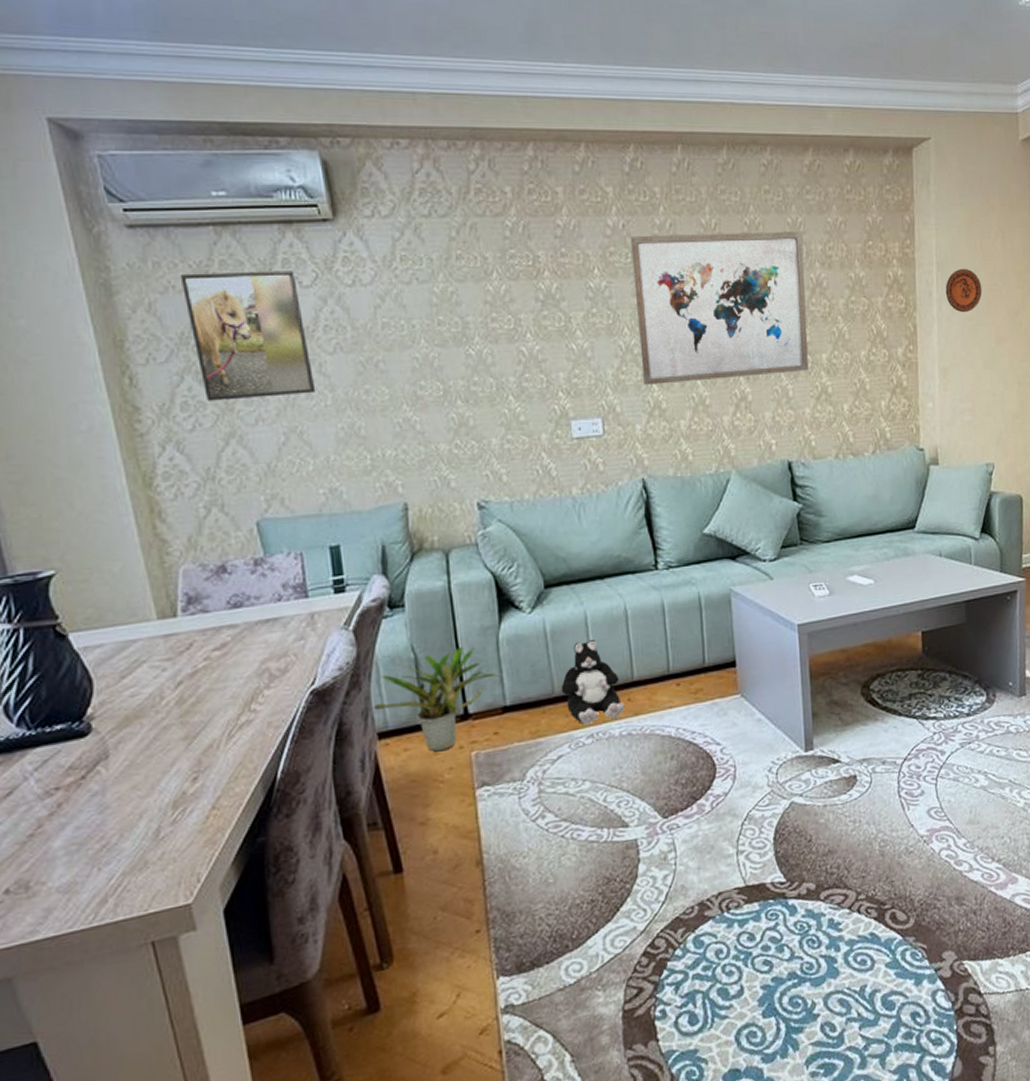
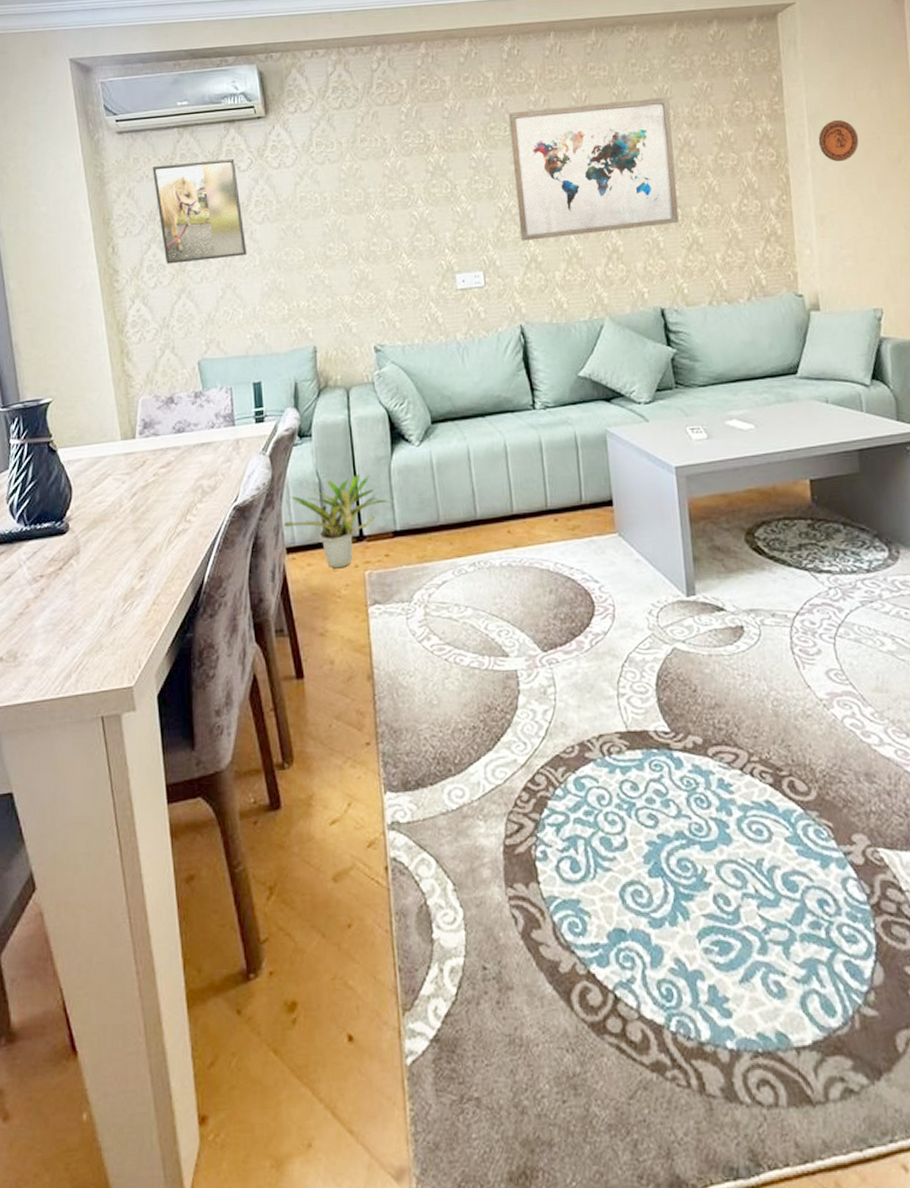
plush toy: present [561,639,625,725] -> none [445,472,505,553]

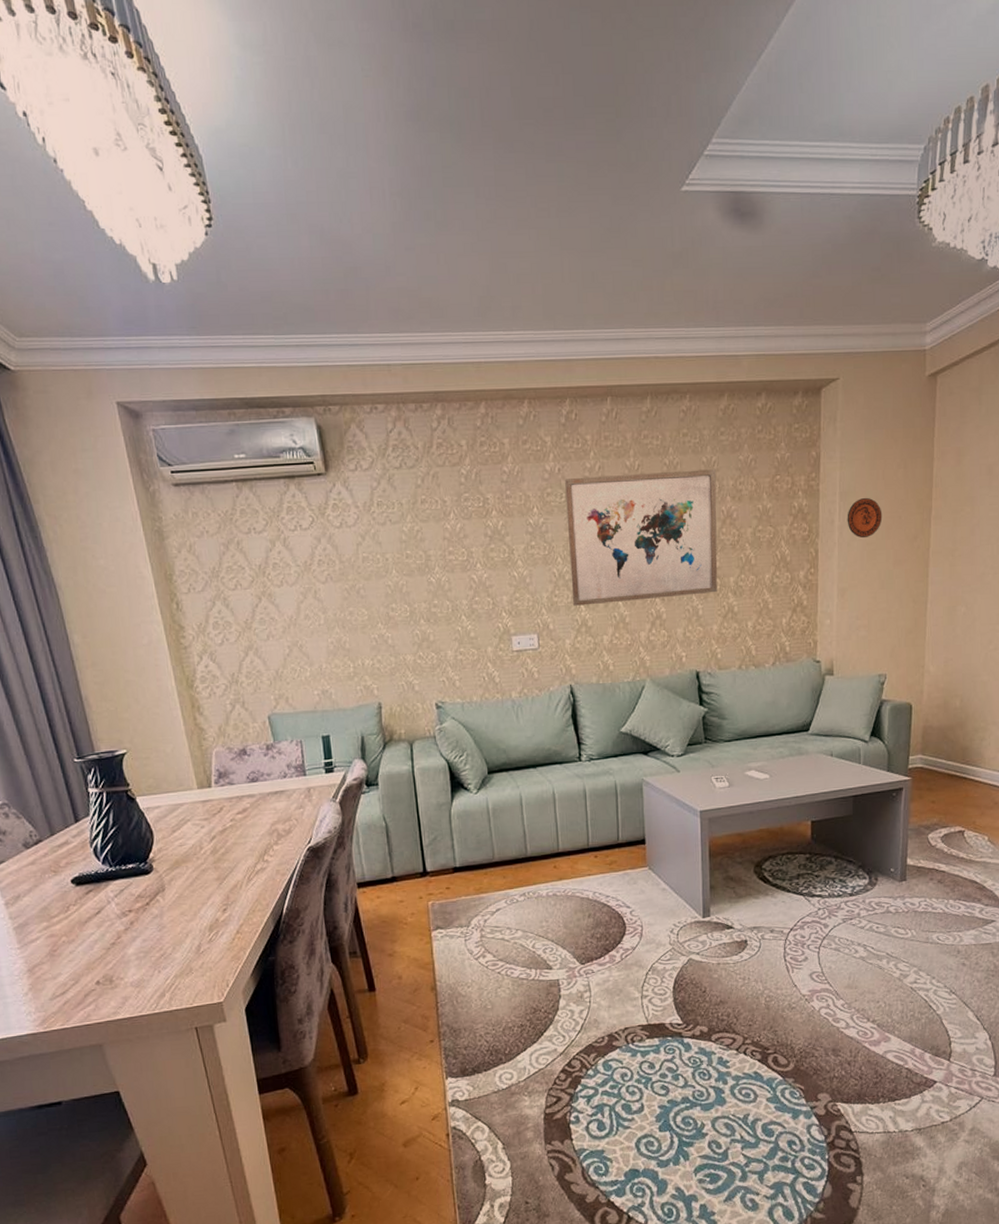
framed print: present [152,158,247,264] -> none [212,516,312,621]
potted plant: present [283,473,392,569] -> none [354,818,452,900]

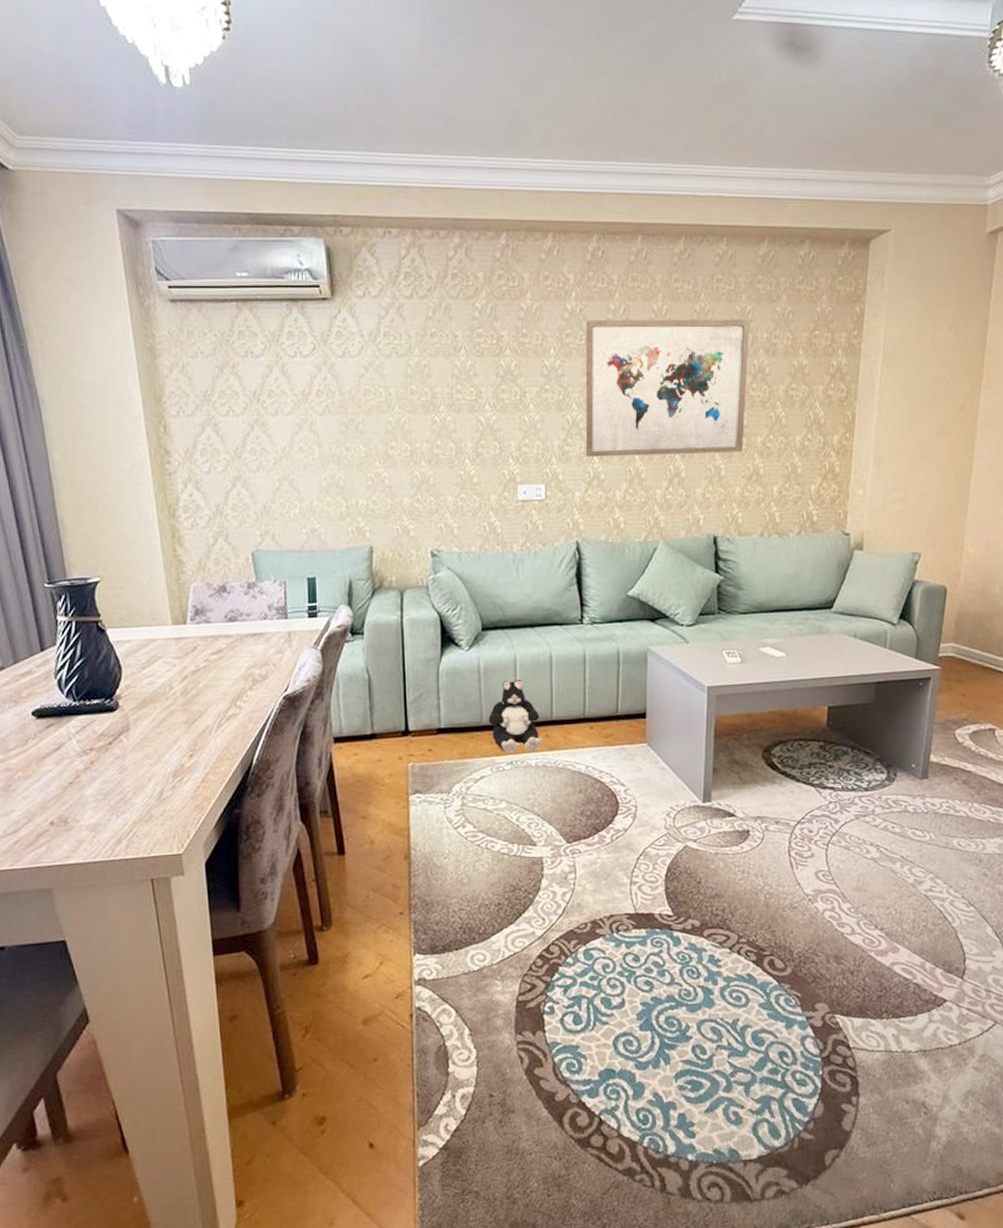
plush toy: none [500,816,552,885] -> present [488,679,543,752]
decorative plate: present [847,497,883,539] -> none [889,360,928,404]

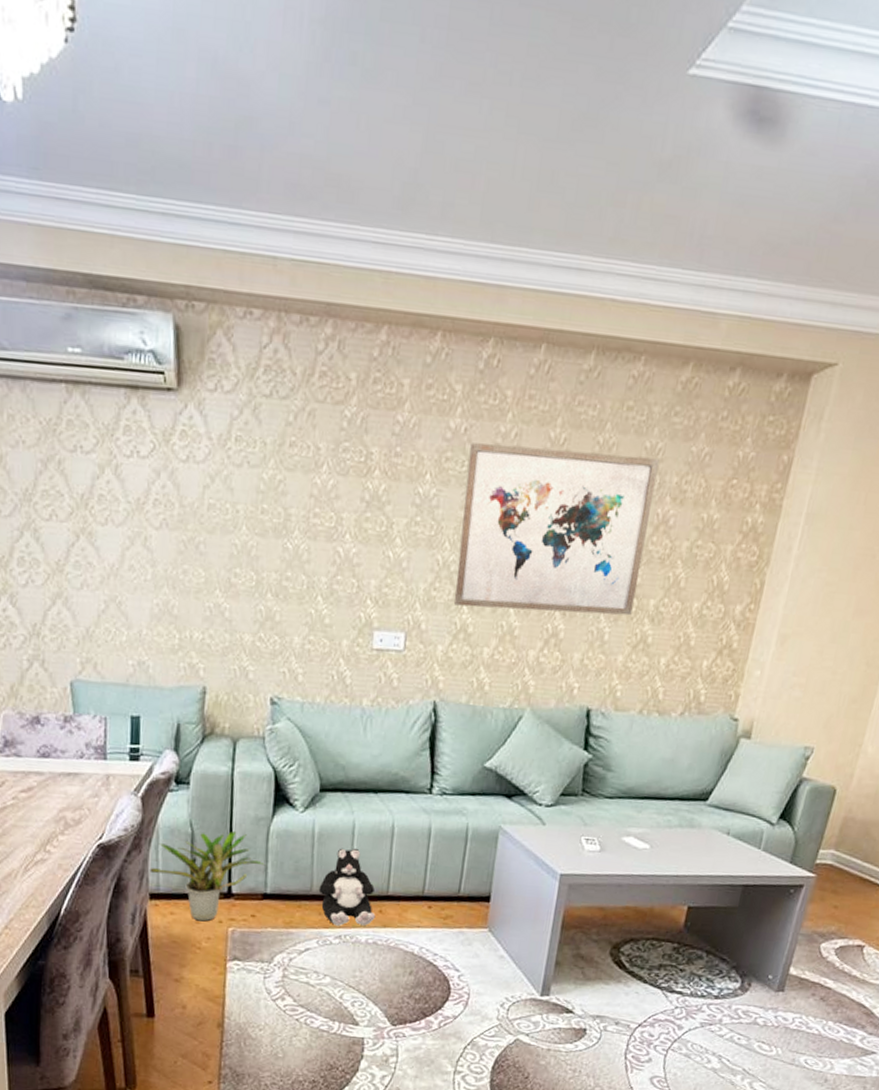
potted plant: none [331,672,438,759] -> present [149,830,266,922]

